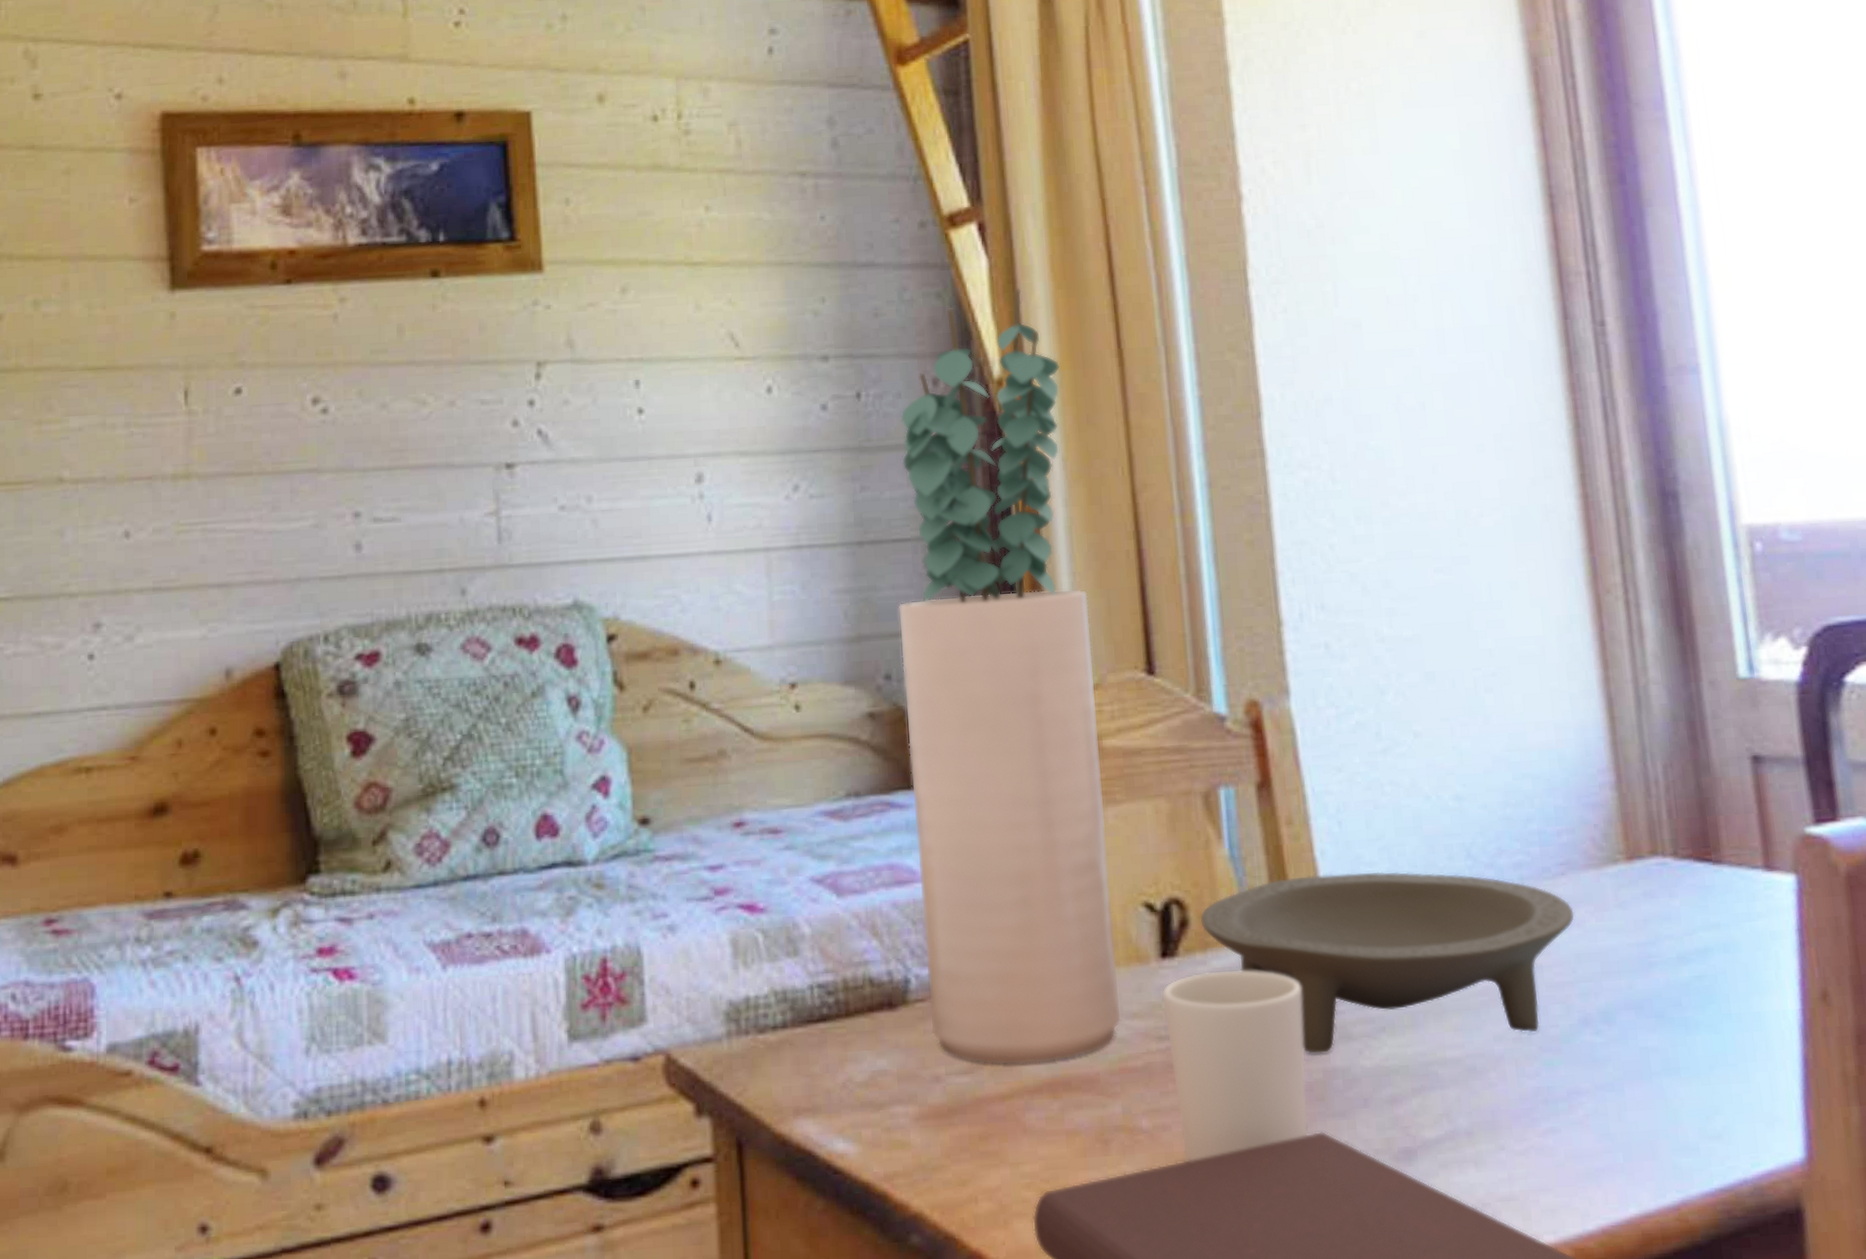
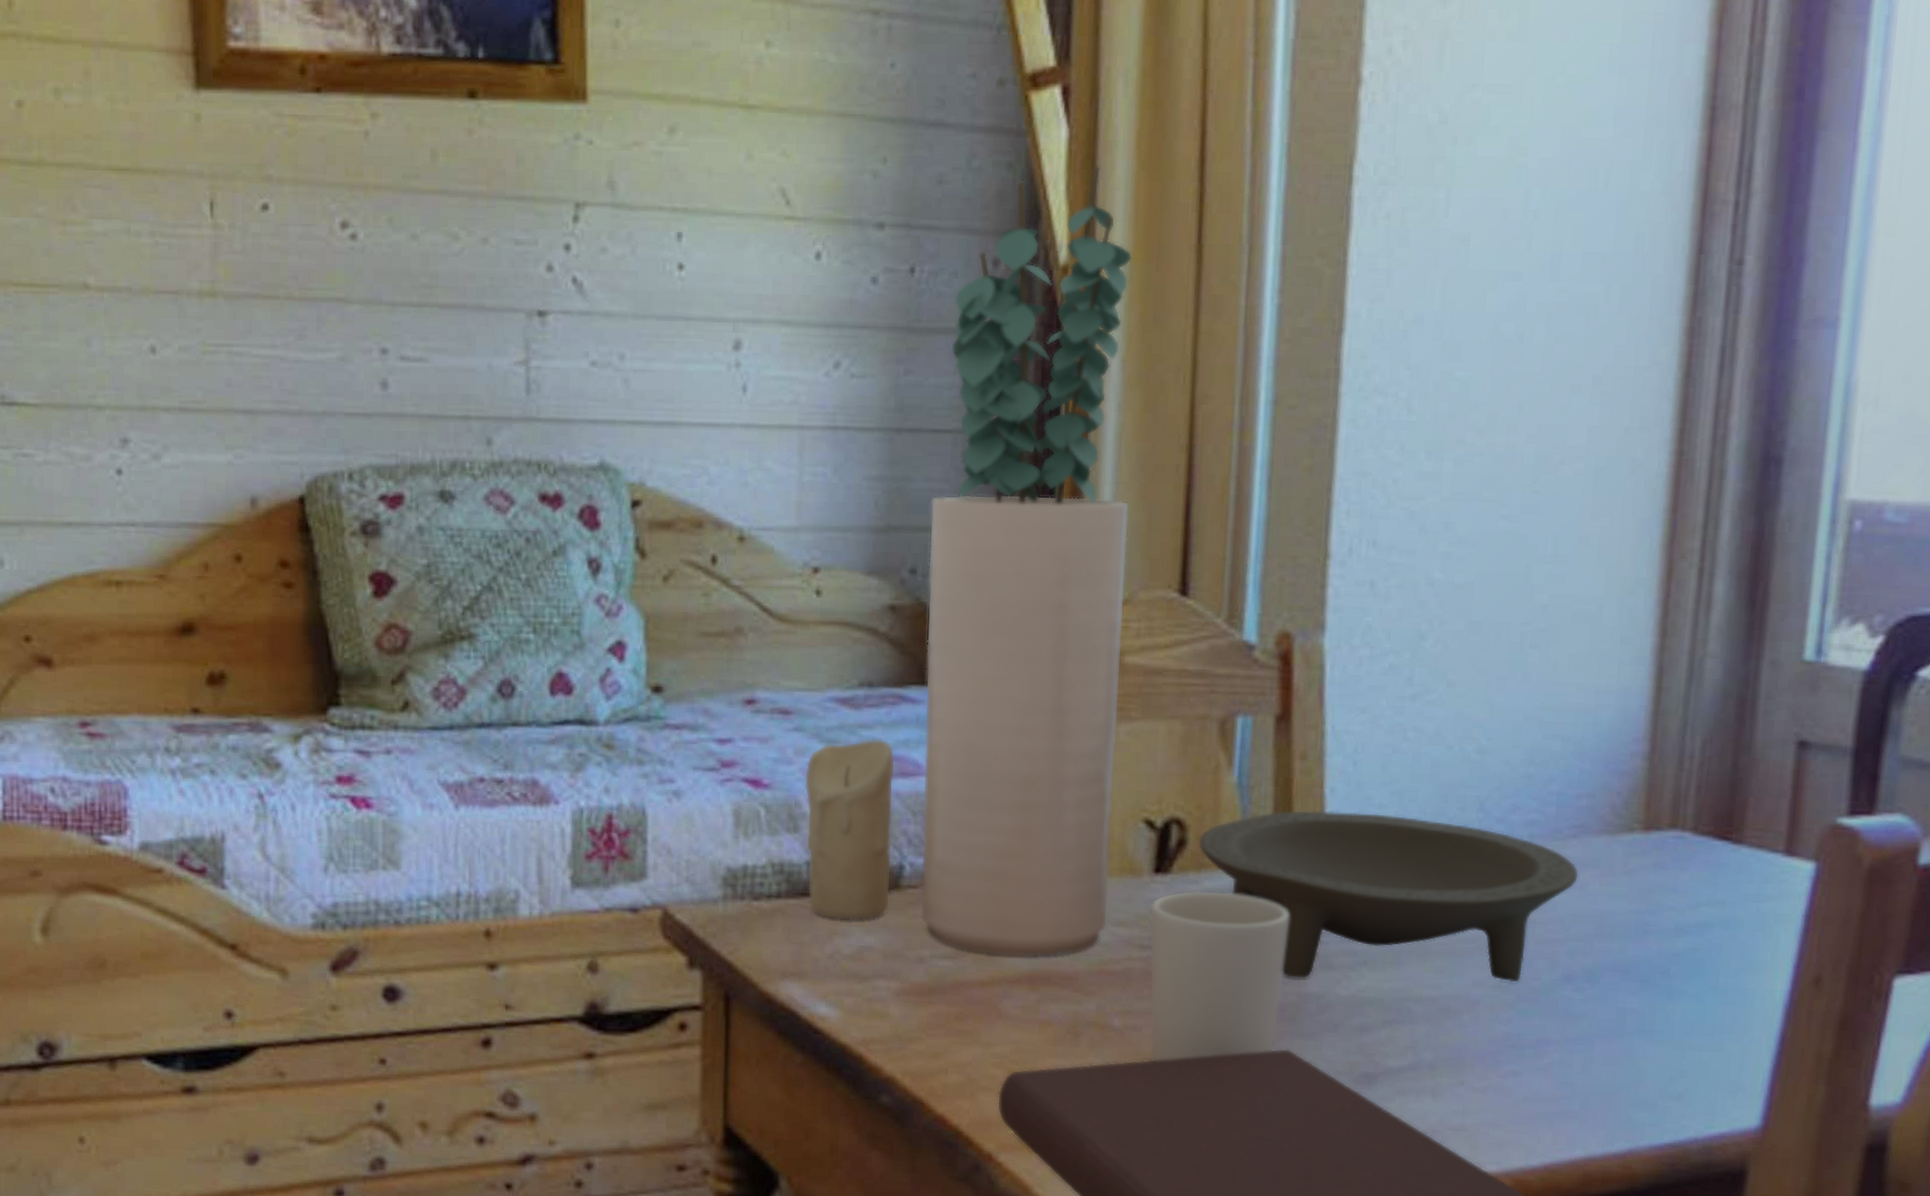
candle: none [799,848,900,1045] -> present [804,738,896,920]

